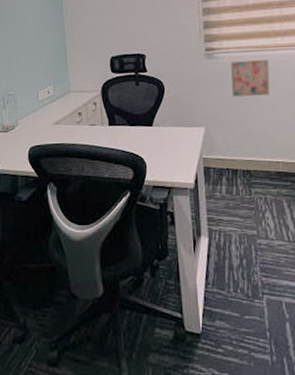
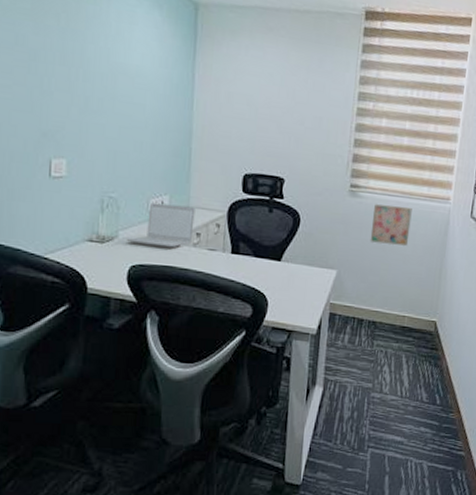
laptop: none [24,92,76,129] -> present [126,202,195,248]

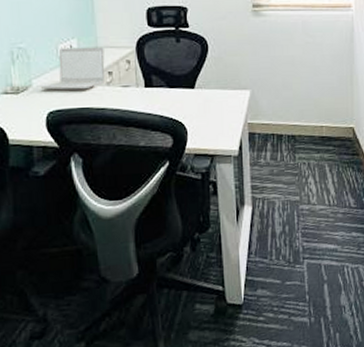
wall art: present [370,204,412,247] -> none [278,20,317,59]

